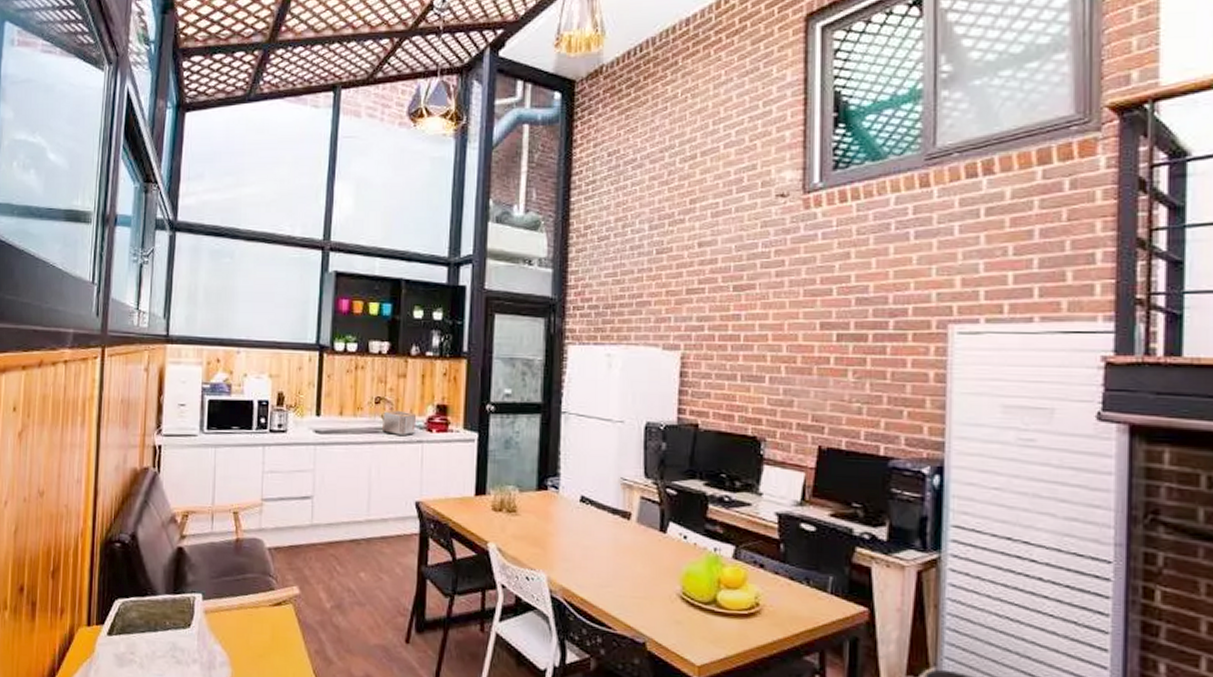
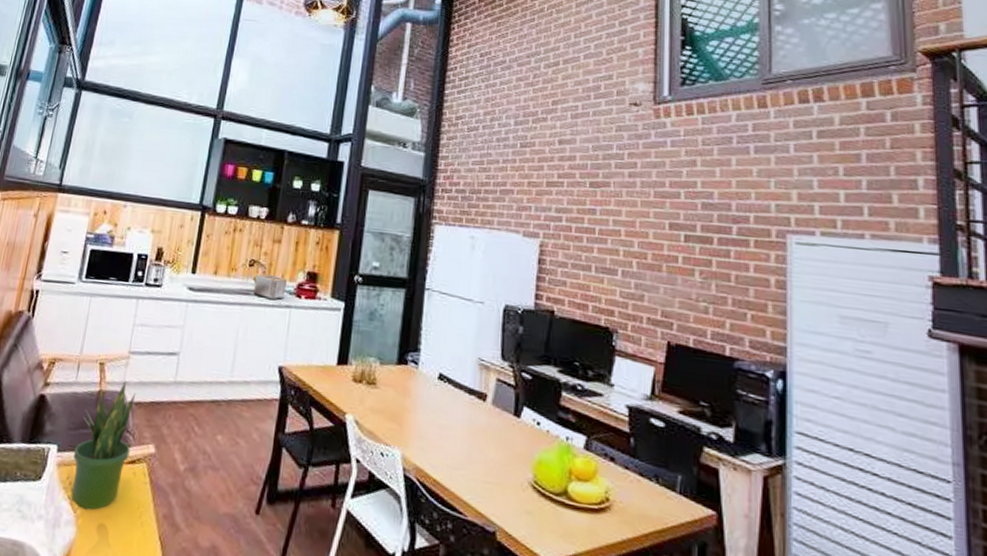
planter: none [220,528,275,651] -> present [70,381,137,510]

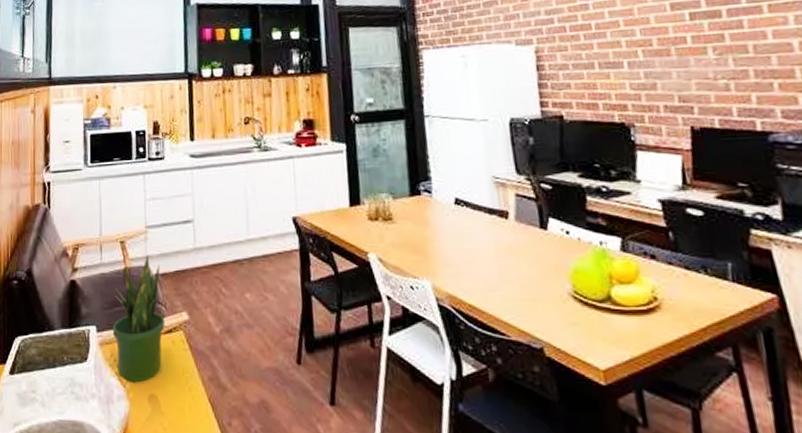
toaster: present [253,273,287,301] -> none [253,128,285,155]

